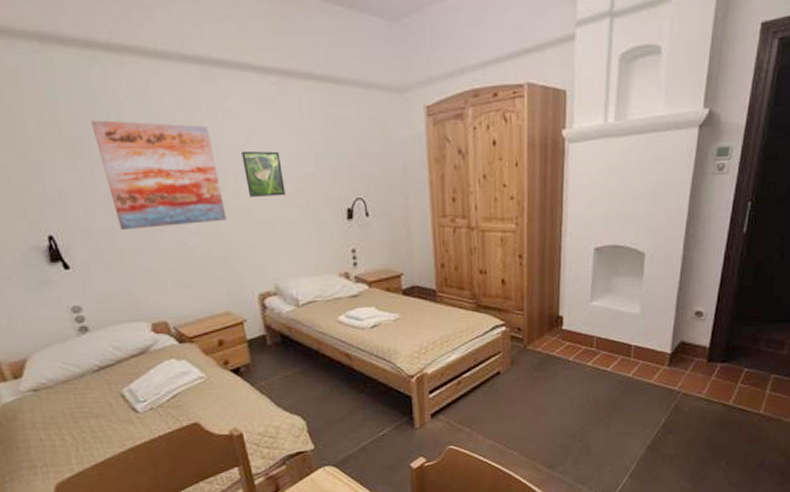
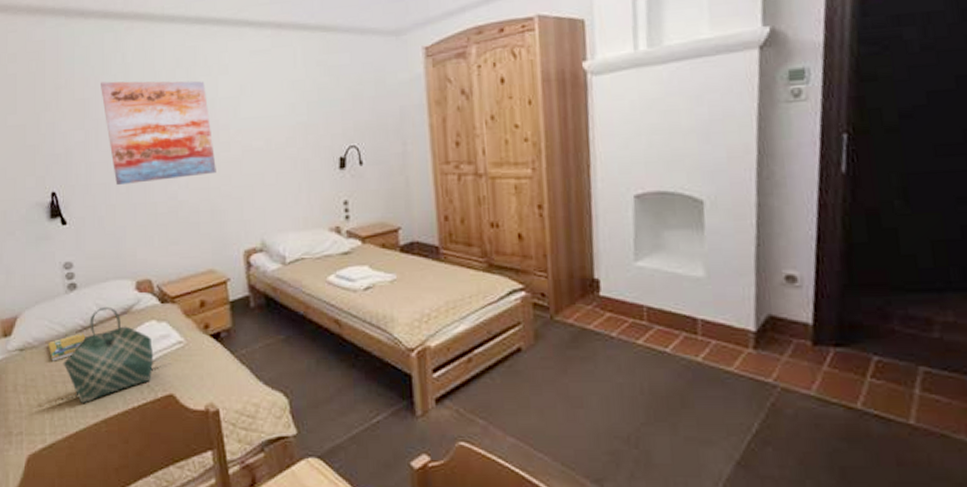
booklet: none [63,372,104,400] -> present [48,332,86,361]
tote bag: none [82,347,176,436] -> present [63,306,154,404]
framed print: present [241,151,285,197] -> none [235,101,276,149]

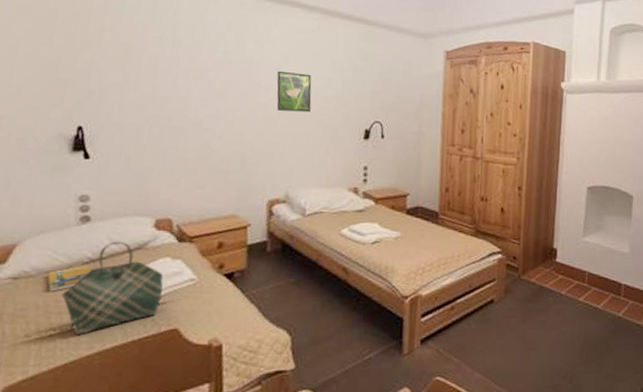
wall art: present [101,80,216,186] -> none [147,31,253,130]
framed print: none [235,101,276,149] -> present [276,70,312,113]

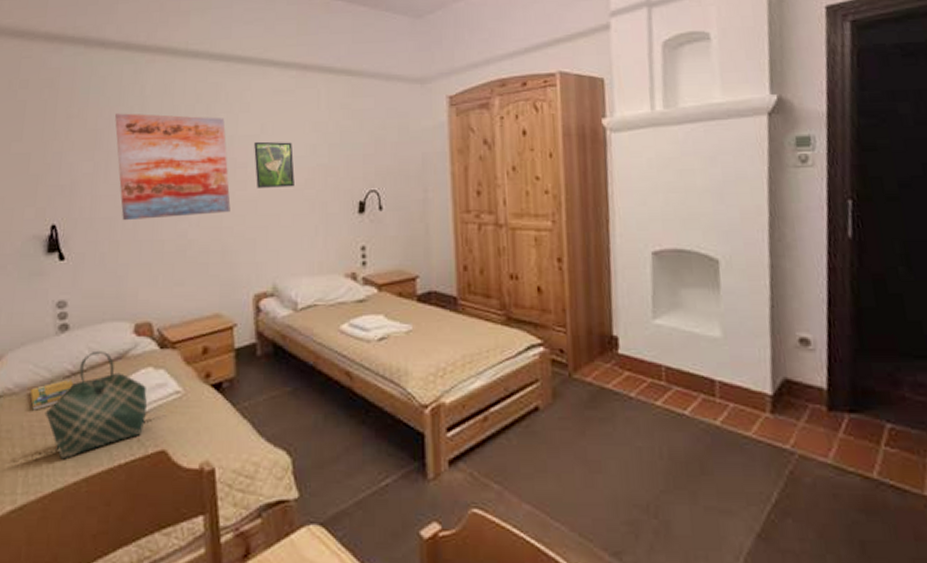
wall art: none [147,31,253,130] -> present [115,113,231,221]

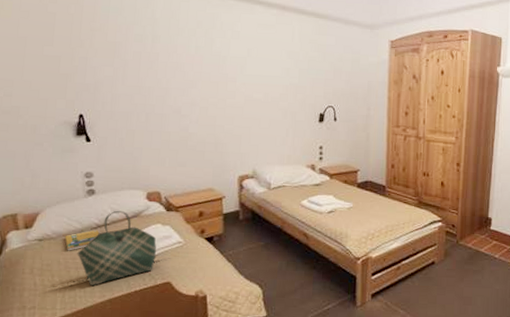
wall art: present [115,113,231,221] -> none [131,30,223,115]
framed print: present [254,141,295,188] -> none [242,62,273,99]

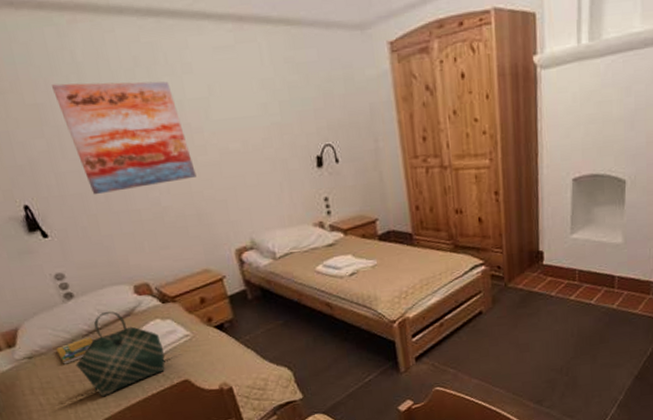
wall art: none [131,30,223,115] -> present [52,81,197,195]

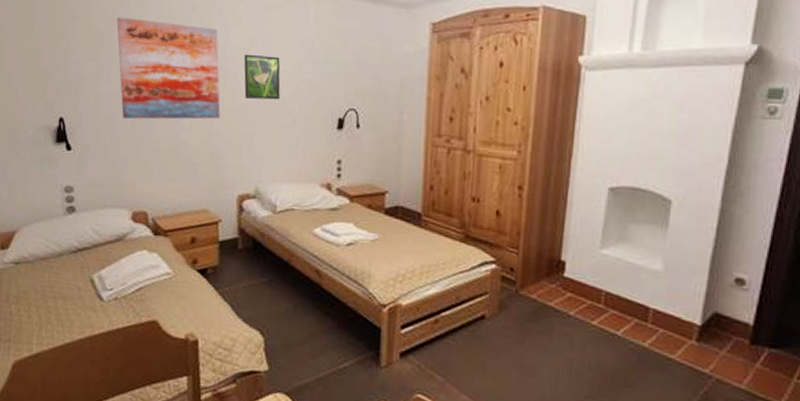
booklet: present [55,336,94,365] -> none [42,254,79,278]
tote bag: present [75,311,165,397] -> none [55,232,143,320]
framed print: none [205,102,253,152] -> present [244,54,281,100]

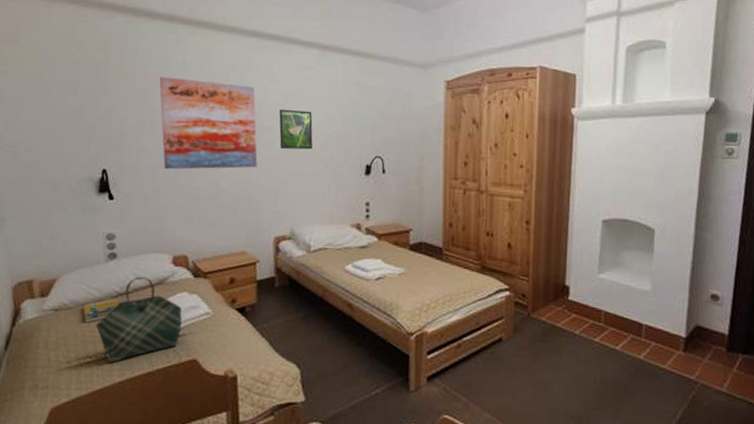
booklet: none [42,254,79,278] -> present [82,298,120,323]
tote bag: none [55,232,143,320] -> present [95,276,183,364]

